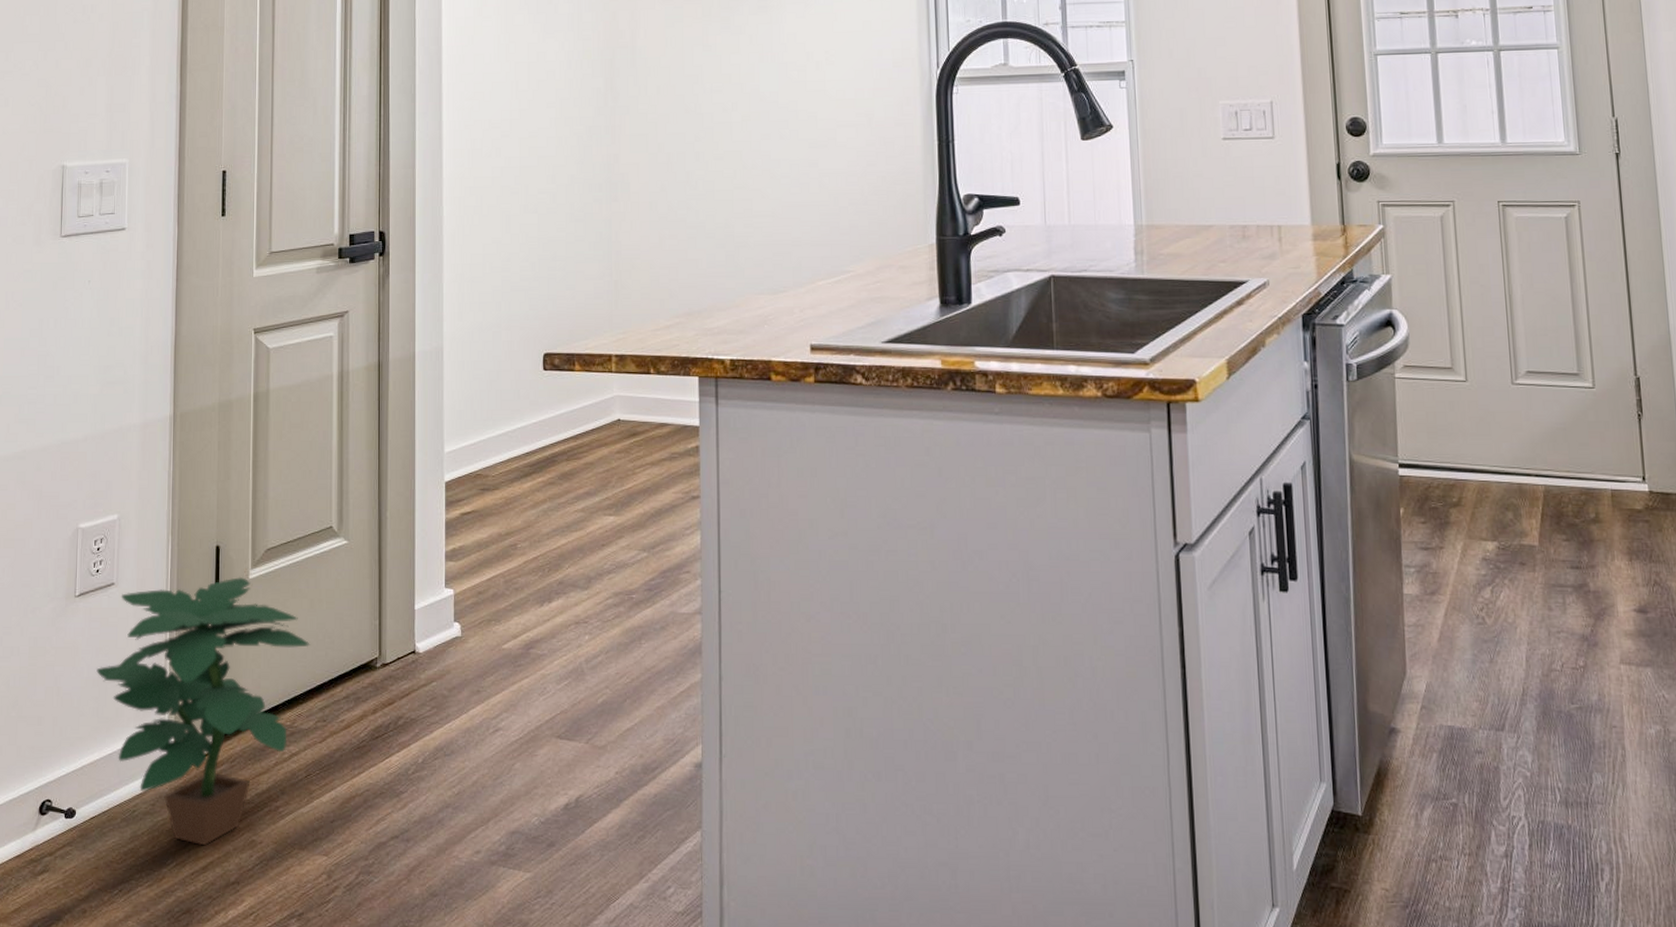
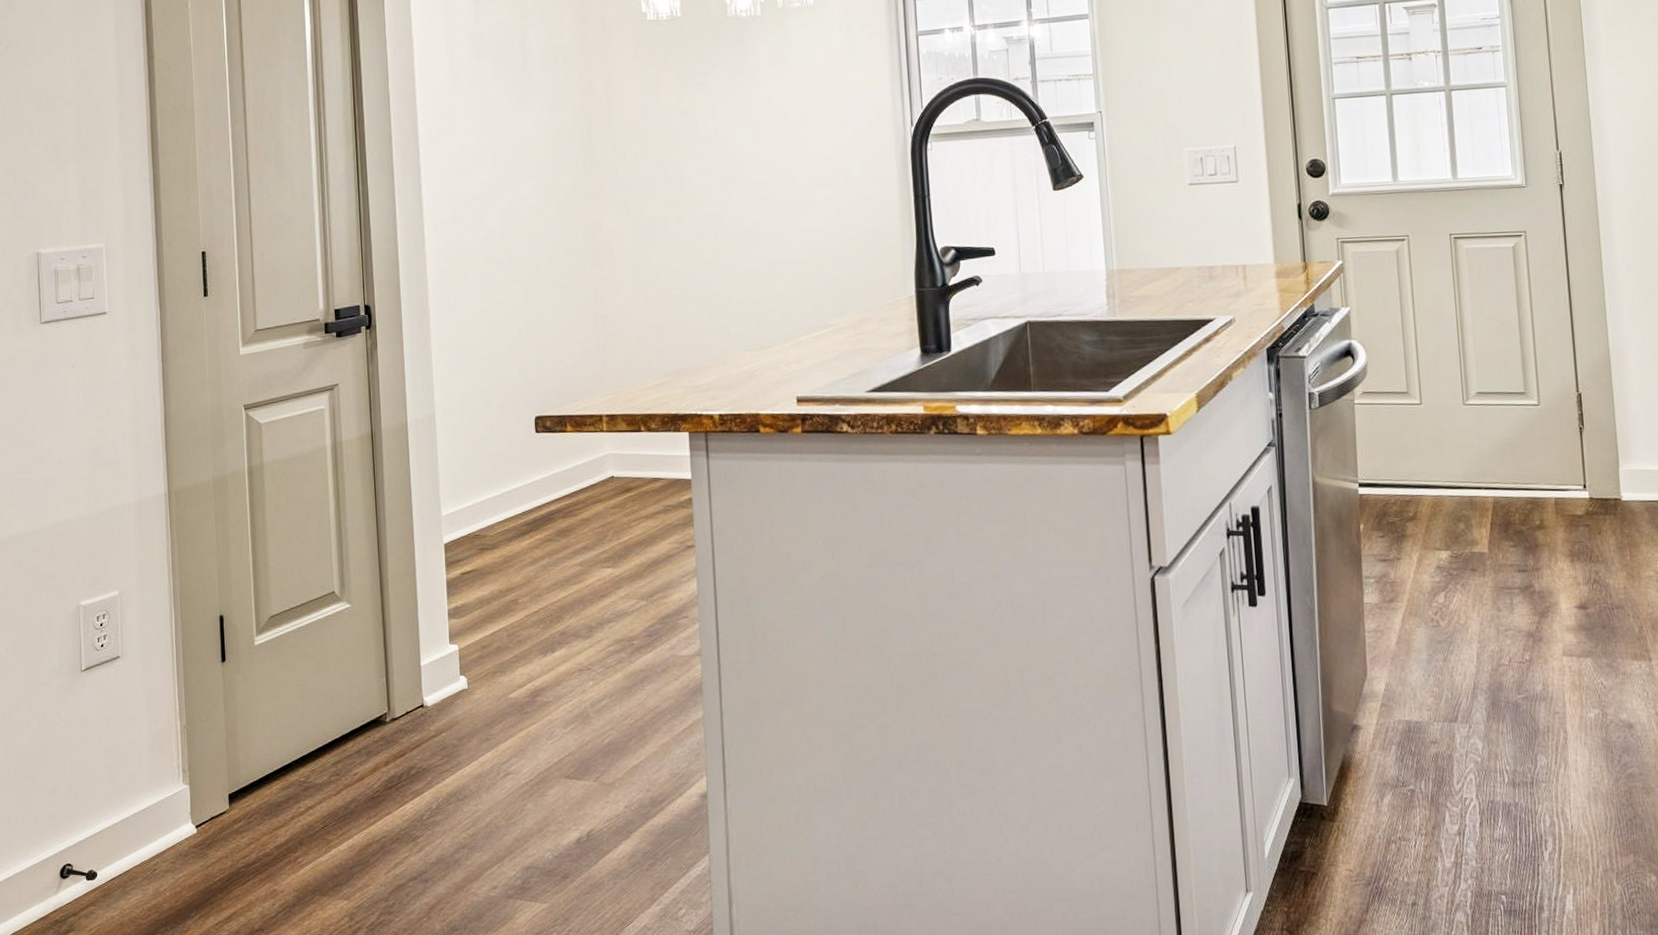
potted plant: present [96,576,310,846] -> none [108,643,320,898]

